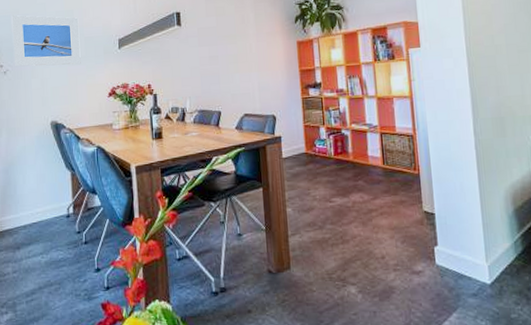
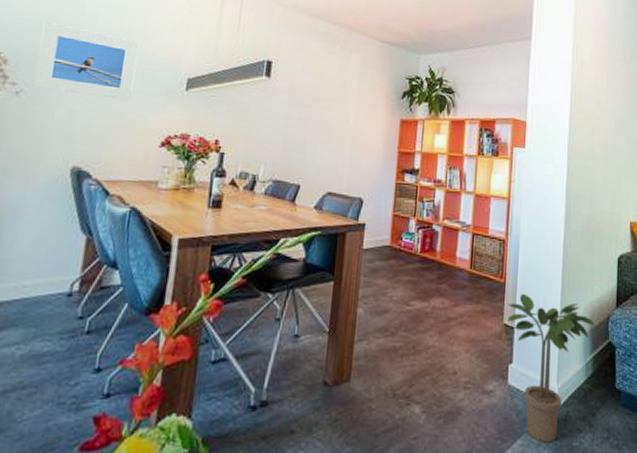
potted plant: none [425,182,519,315] -> present [507,293,595,443]

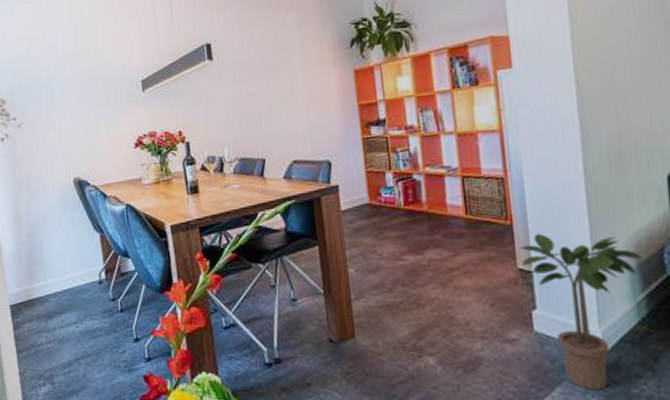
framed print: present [35,22,139,101] -> none [20,58,101,118]

